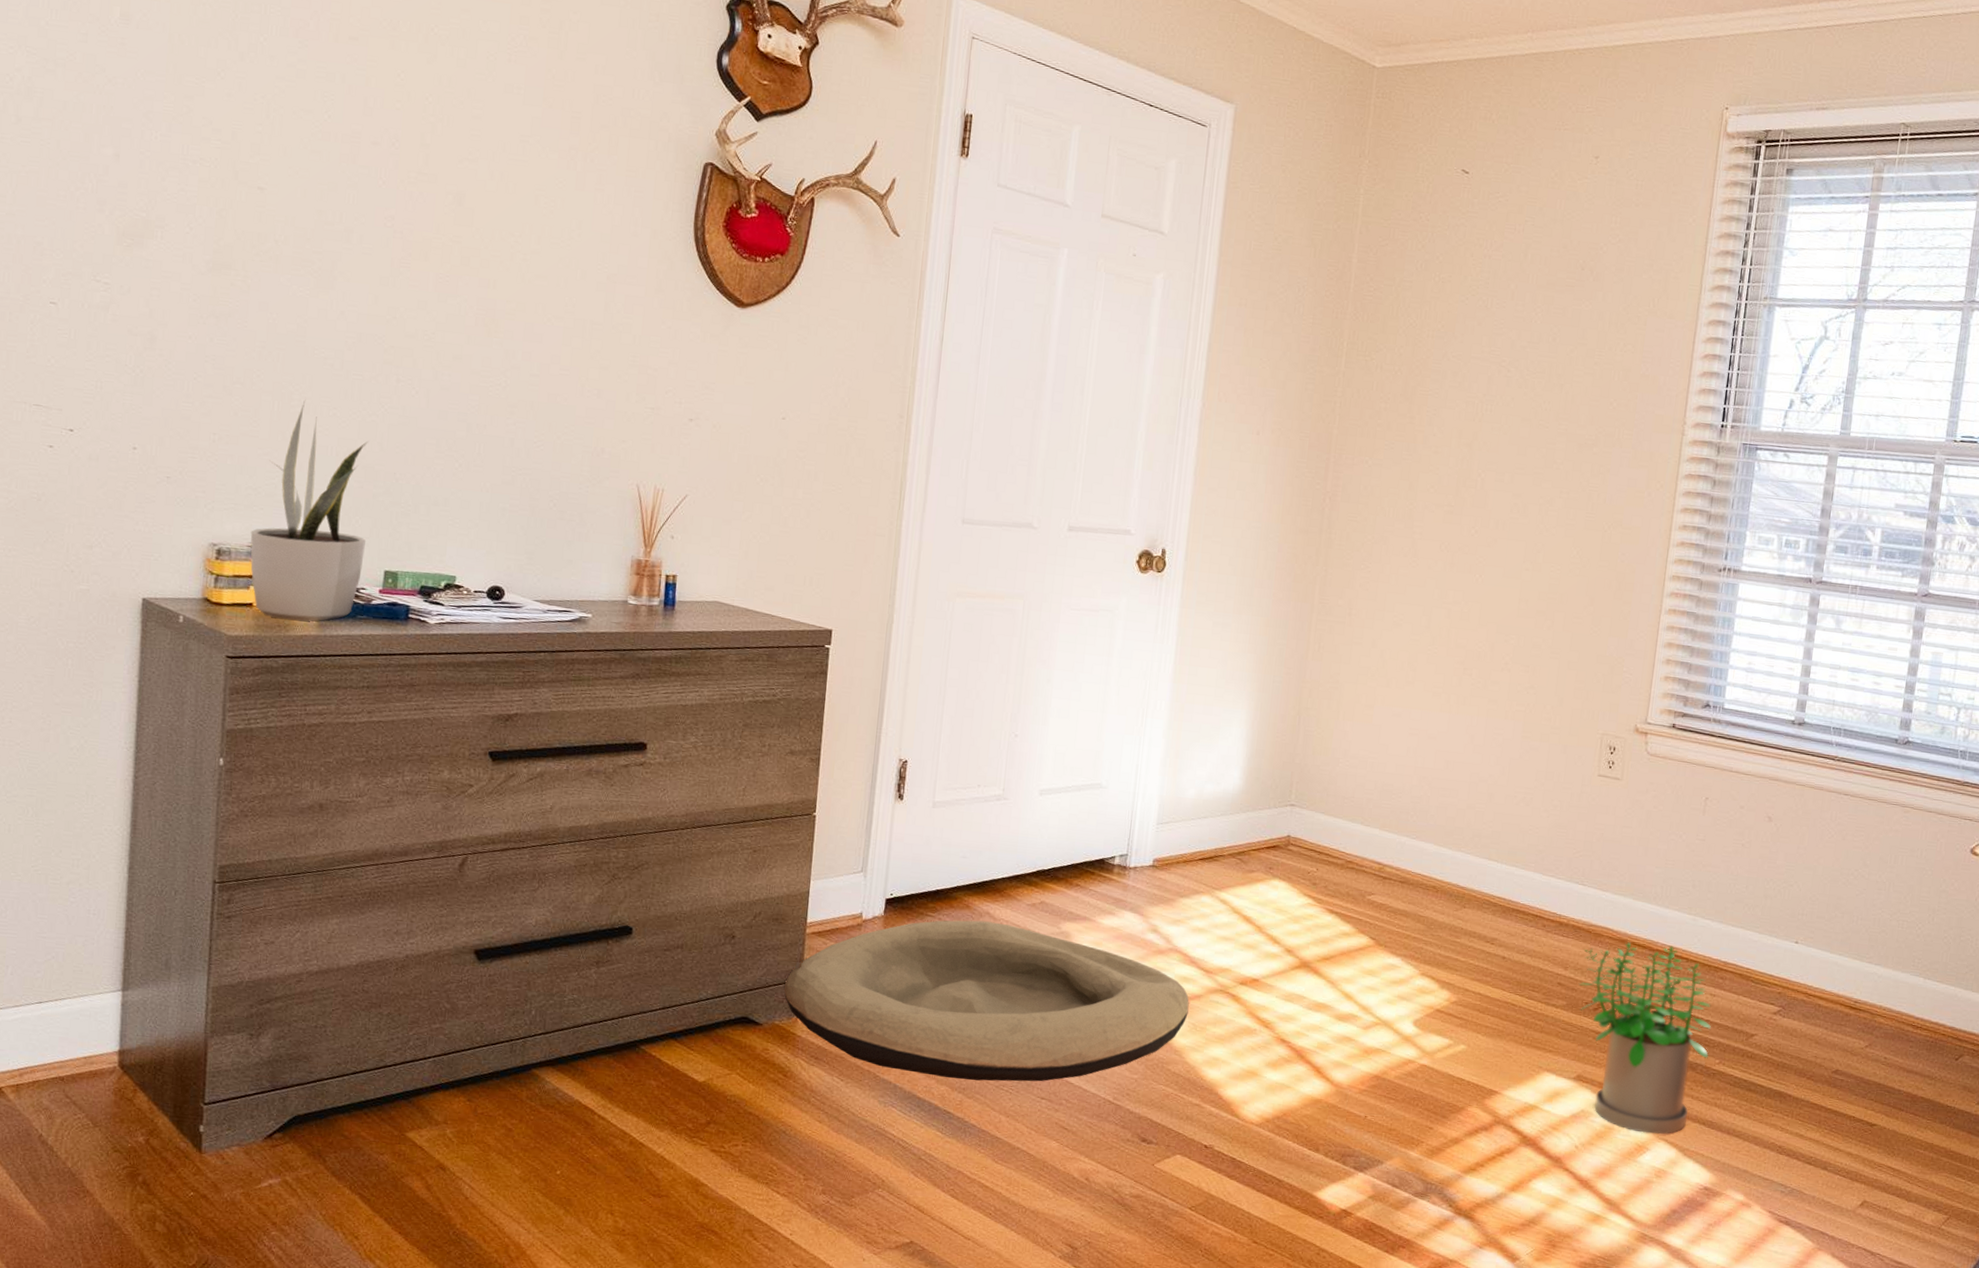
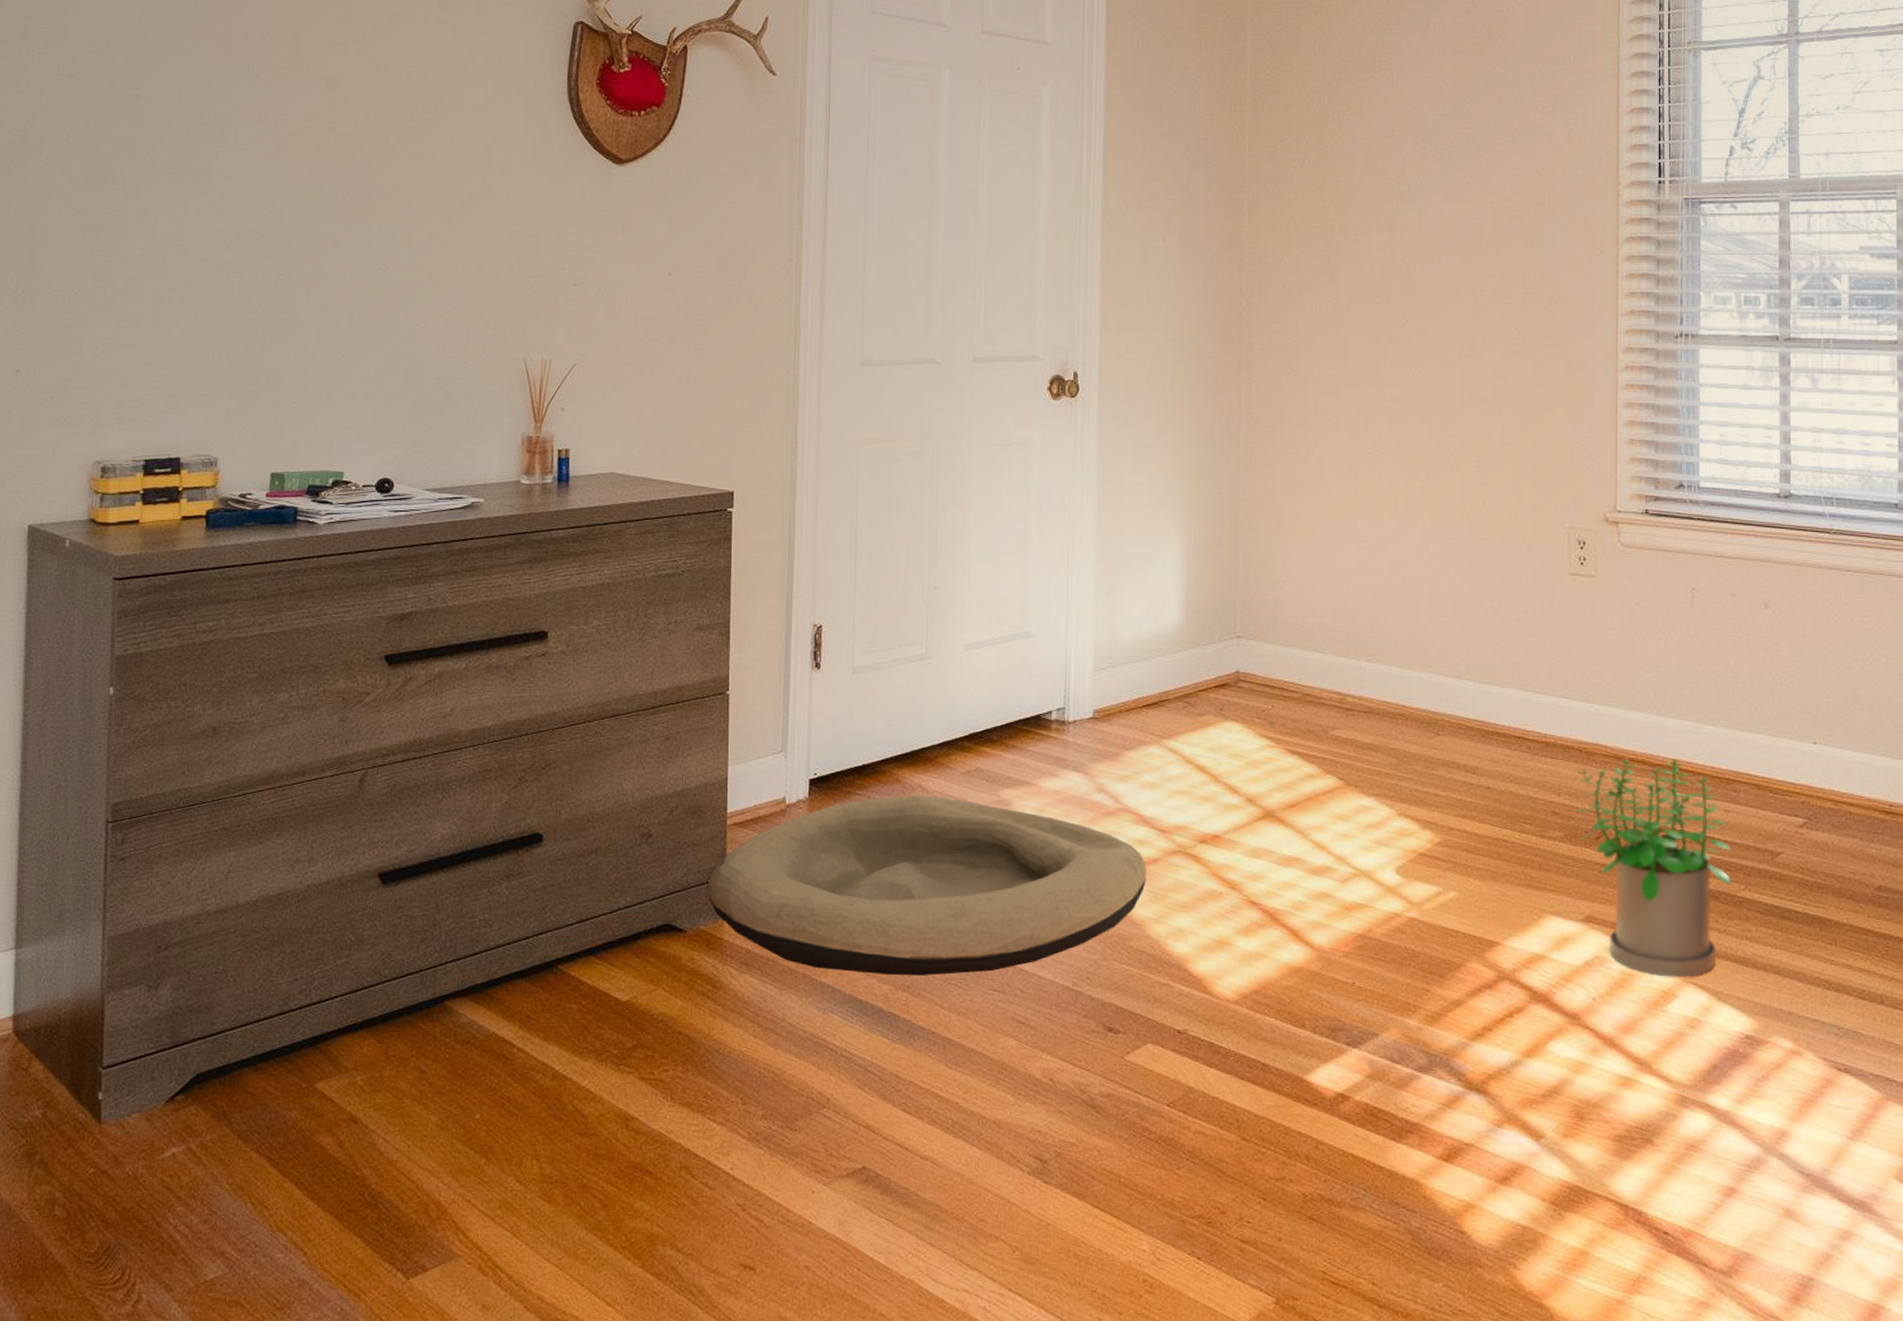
potted plant: present [250,399,368,622] -> none [135,303,251,534]

